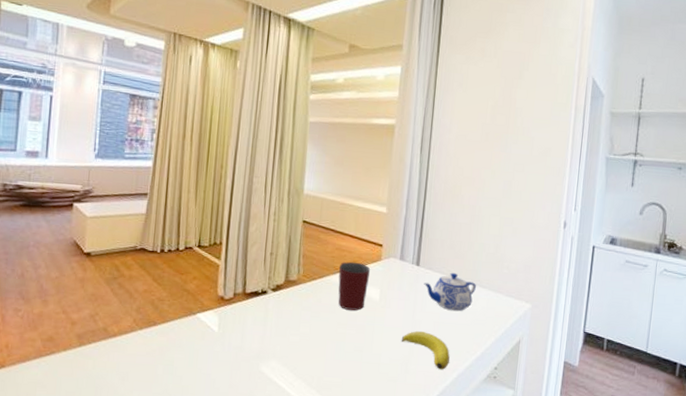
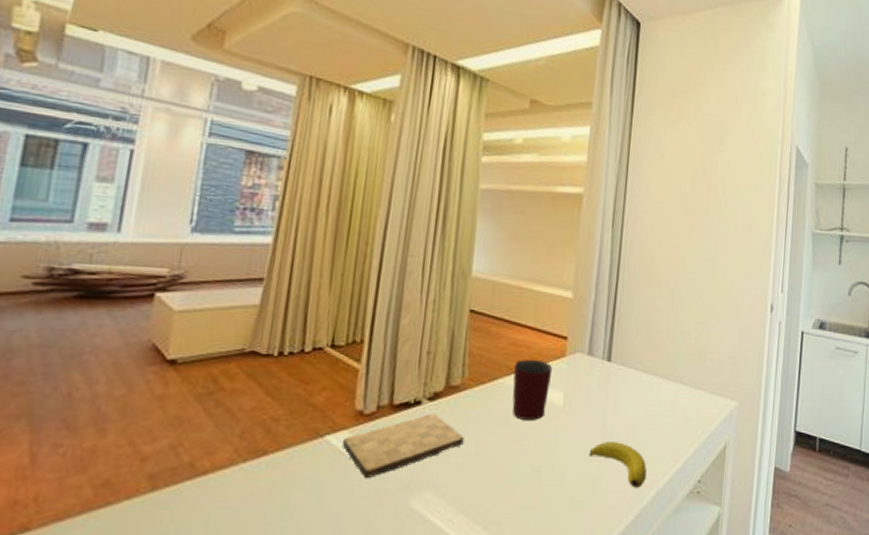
cutting board: none [209,301,301,347] -> present [342,414,464,478]
teapot: present [424,272,476,312] -> none [616,368,676,415]

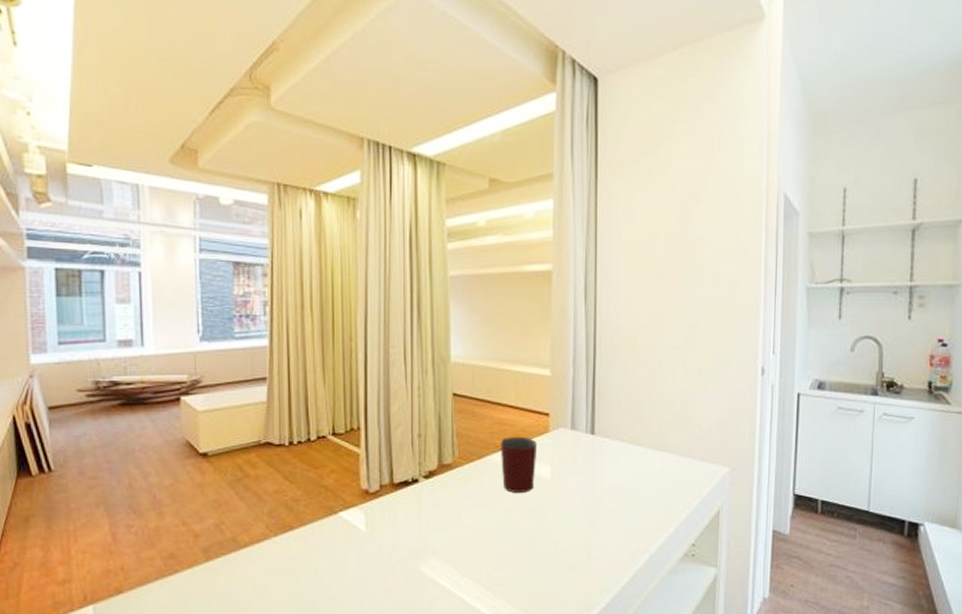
cutting board: present [342,414,464,478] -> none [354,491,461,547]
banana: present [589,442,647,488] -> none [580,510,639,552]

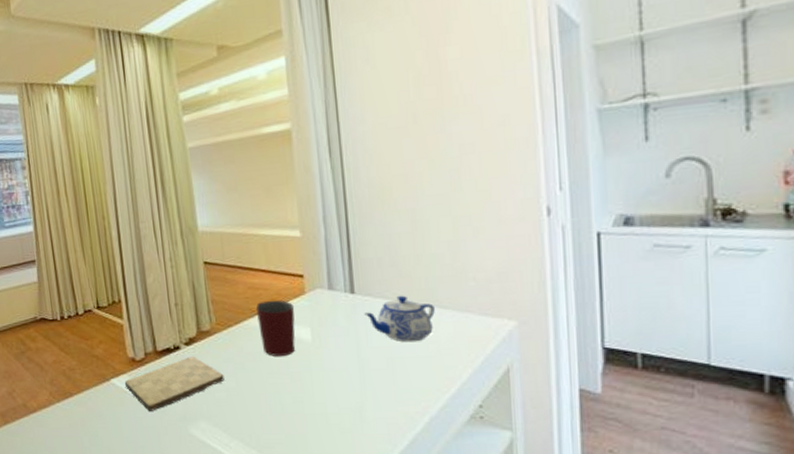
cutting board: none [354,491,461,547] -> present [124,357,225,411]
teapot: none [601,438,663,484] -> present [364,295,435,343]

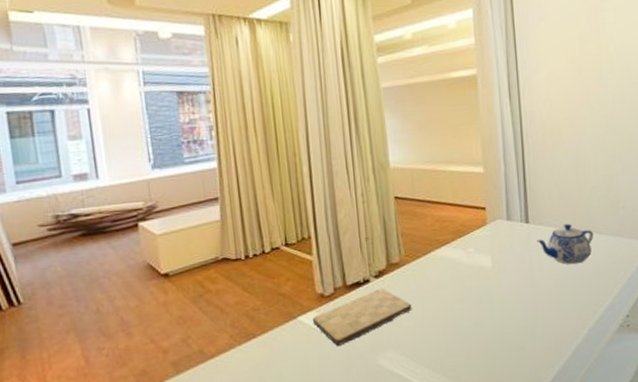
mug: present [256,300,296,356] -> none [443,231,478,284]

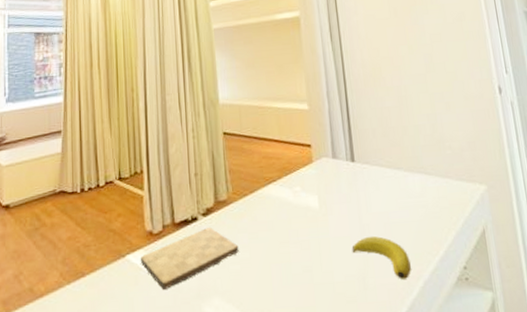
banana: none [522,291,577,328] -> present [352,236,411,279]
teapot: present [537,223,593,265] -> none [363,163,421,208]

